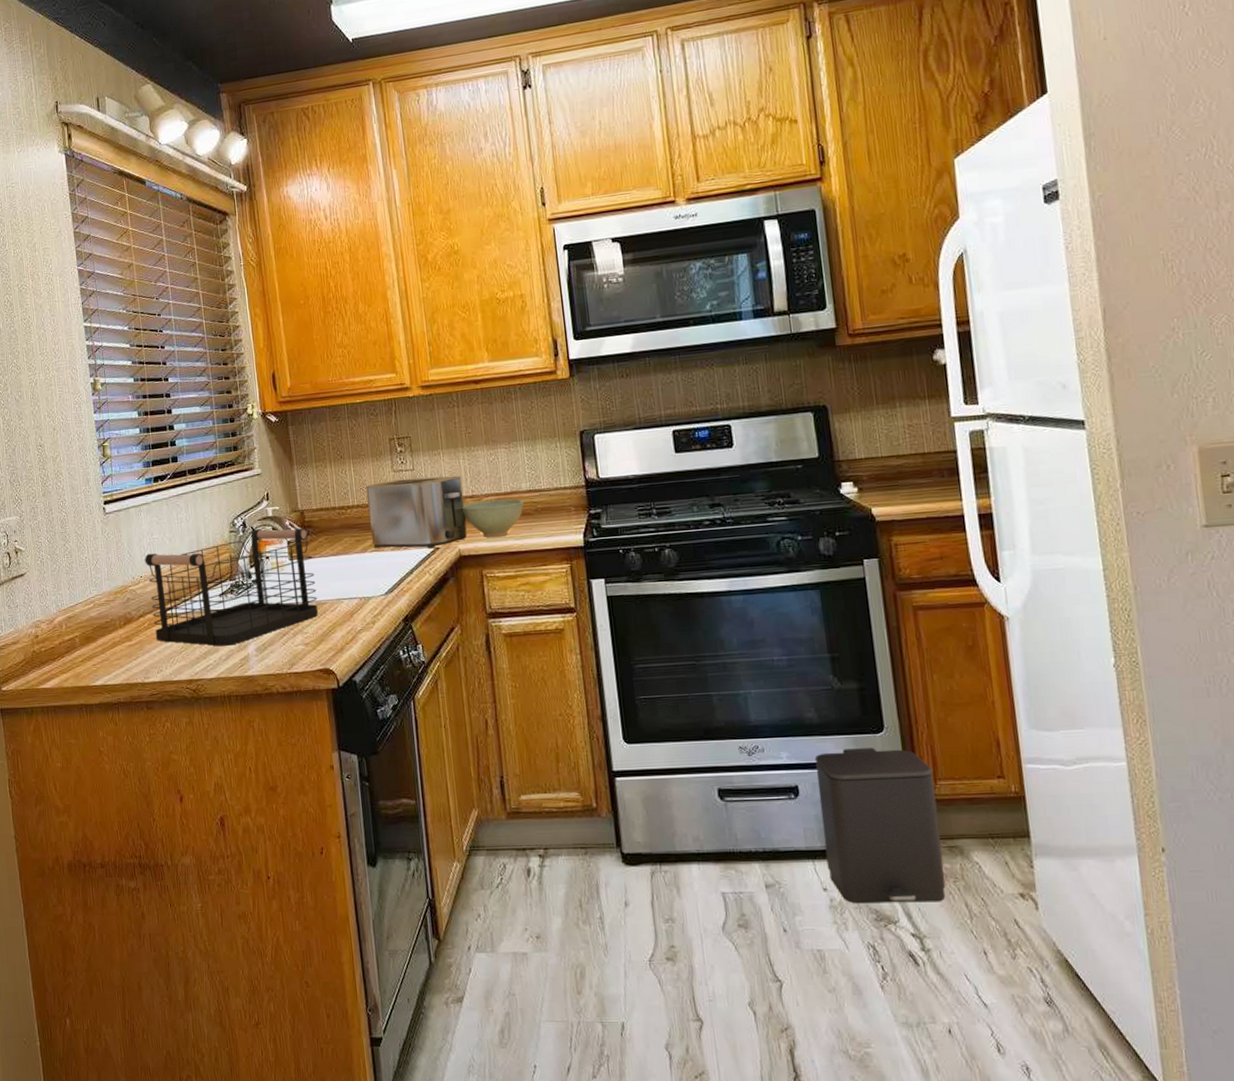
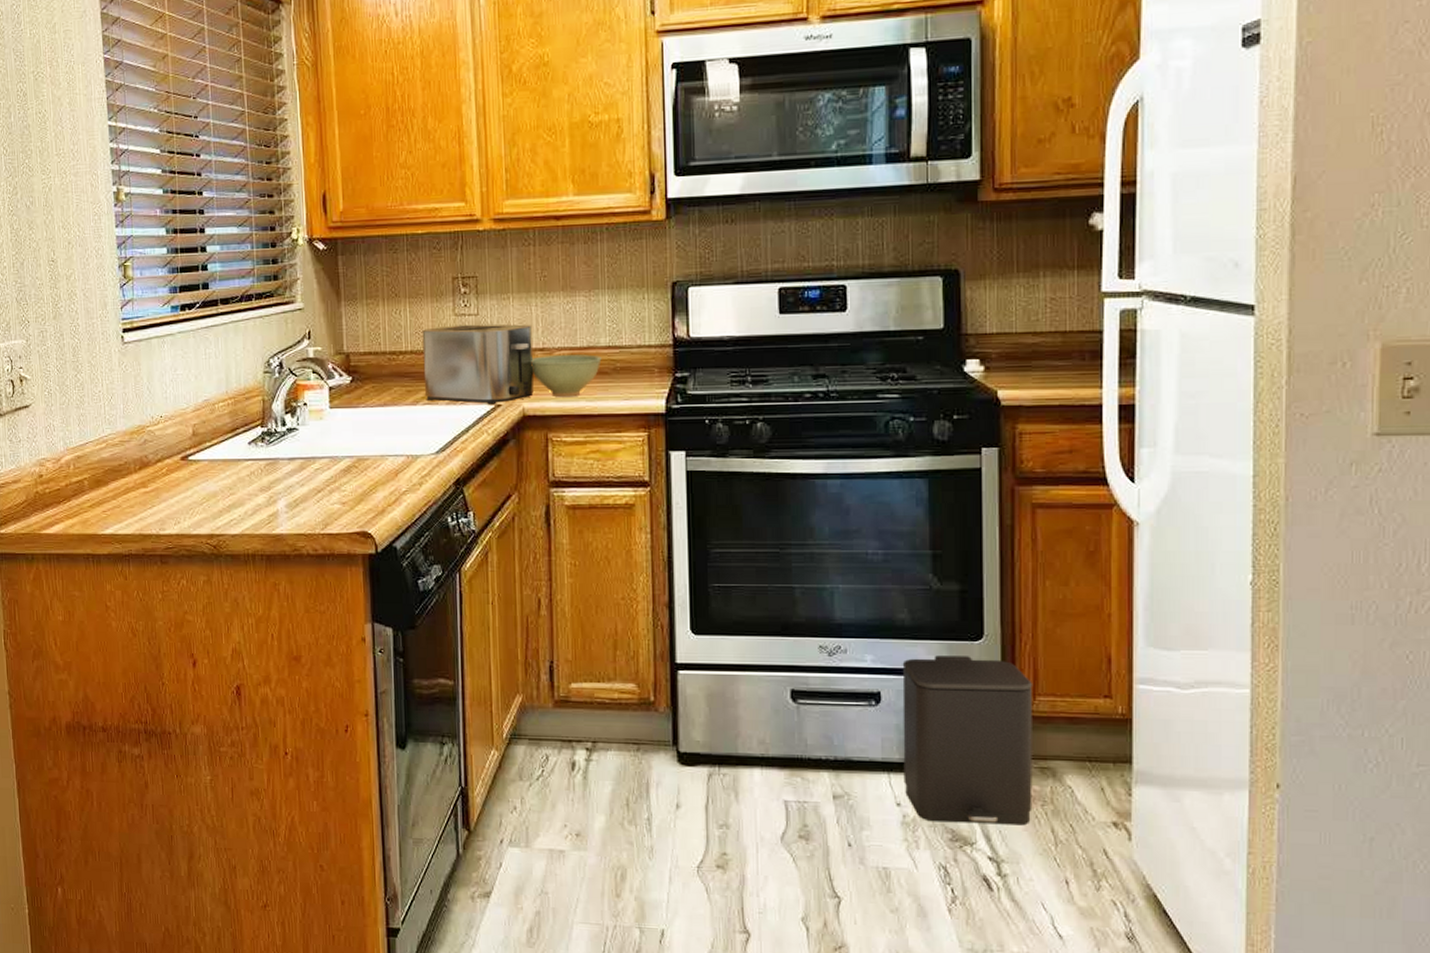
dish rack: present [144,528,319,646] -> none [166,371,360,500]

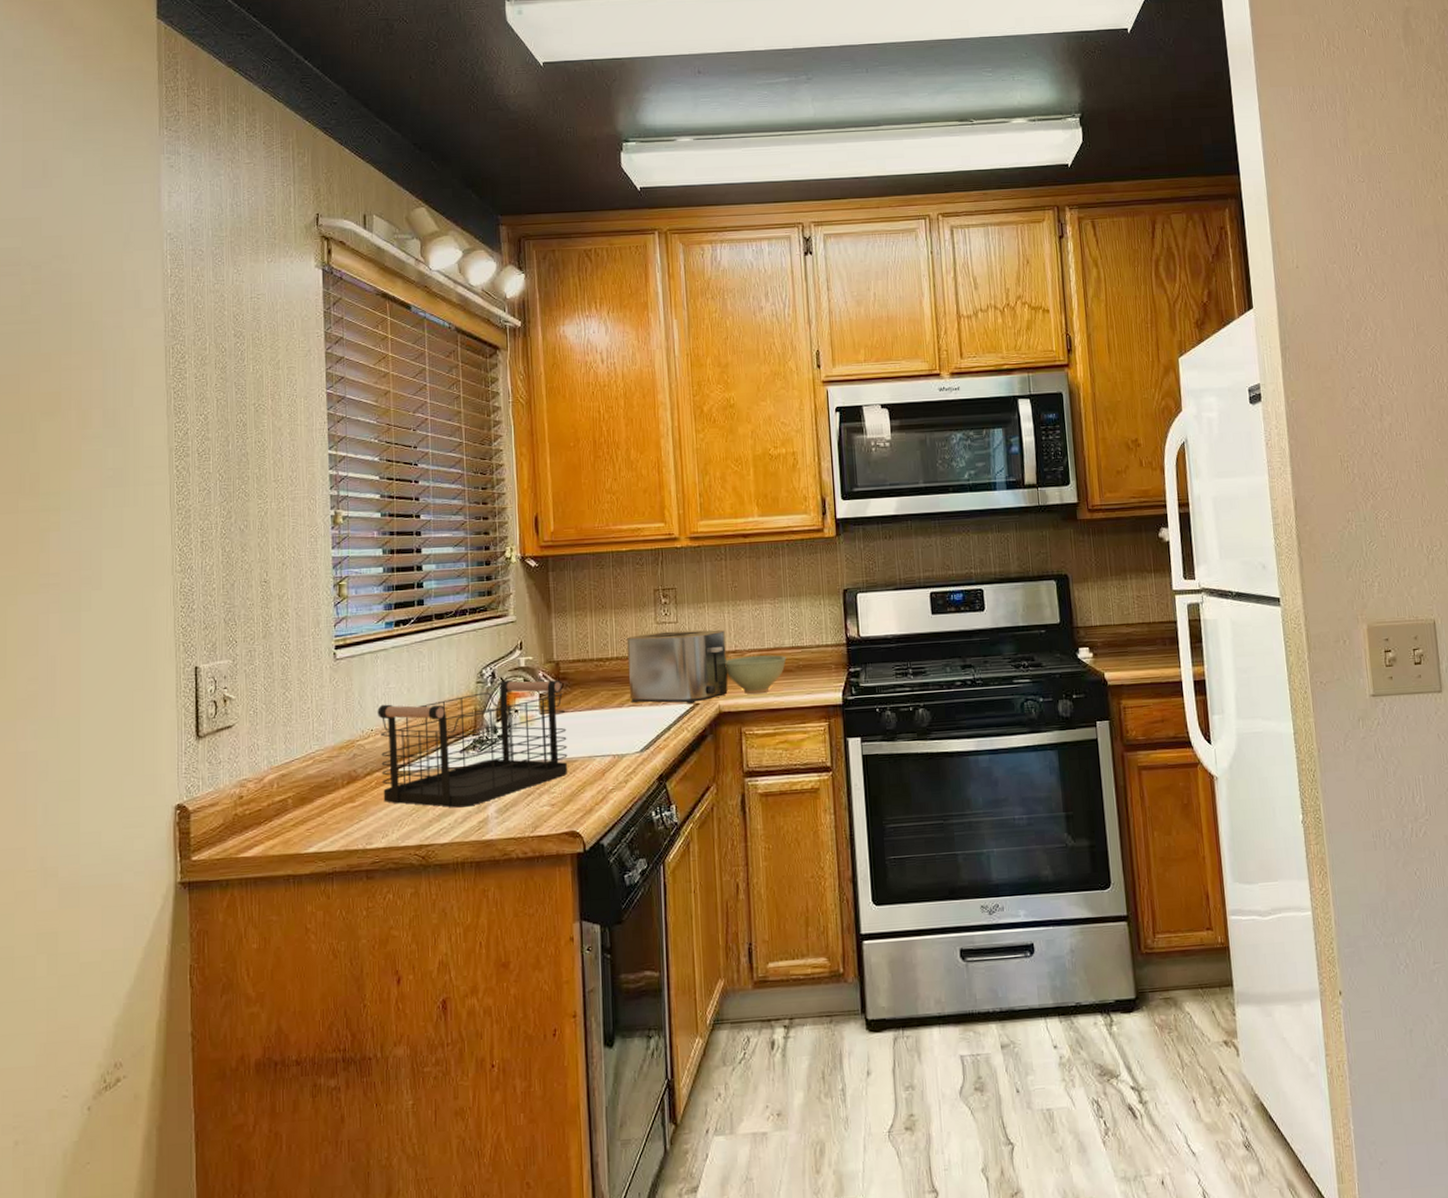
dish rack: none [166,371,360,500] -> present [377,680,568,808]
pedal bin: present [902,655,1034,826] -> none [1049,903,1162,1060]

